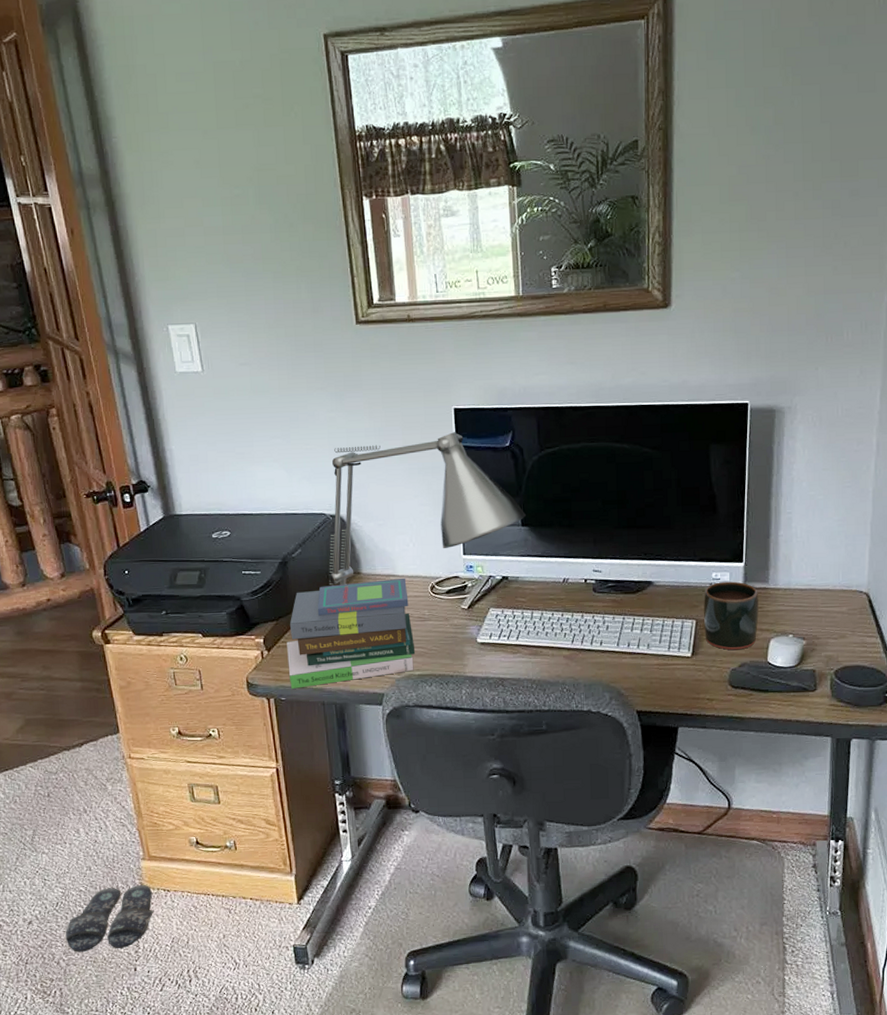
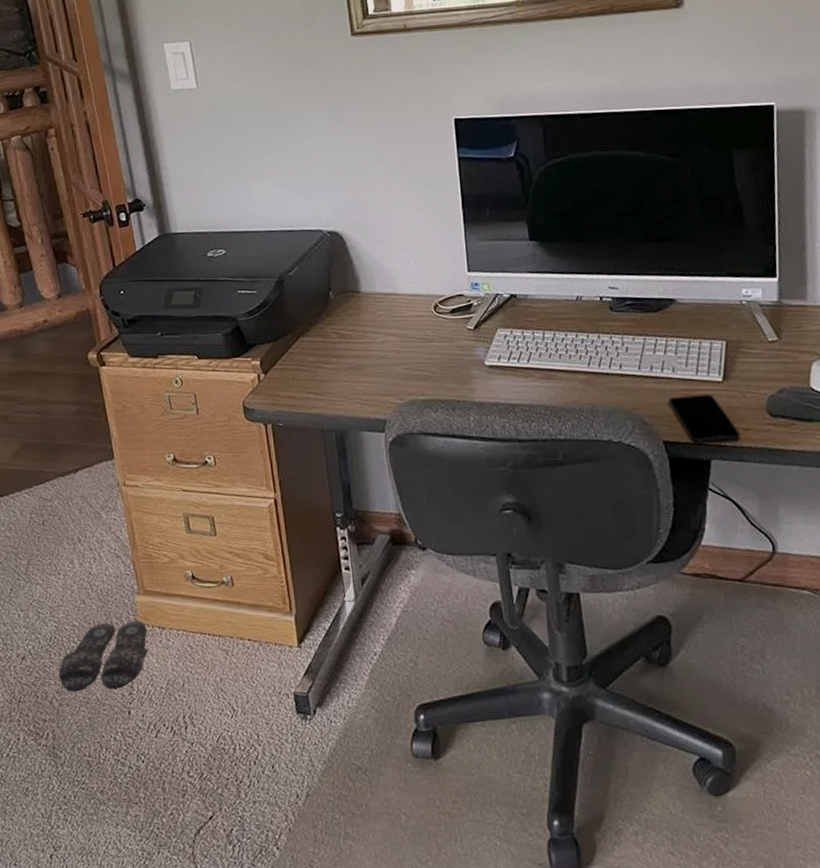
books: present [287,578,415,689] -> none [284,296,418,414]
desk lamp: present [328,432,527,587] -> none [326,143,535,306]
phone: none [642,668,704,713] -> present [668,394,740,444]
mug: present [704,581,759,650] -> none [734,298,798,375]

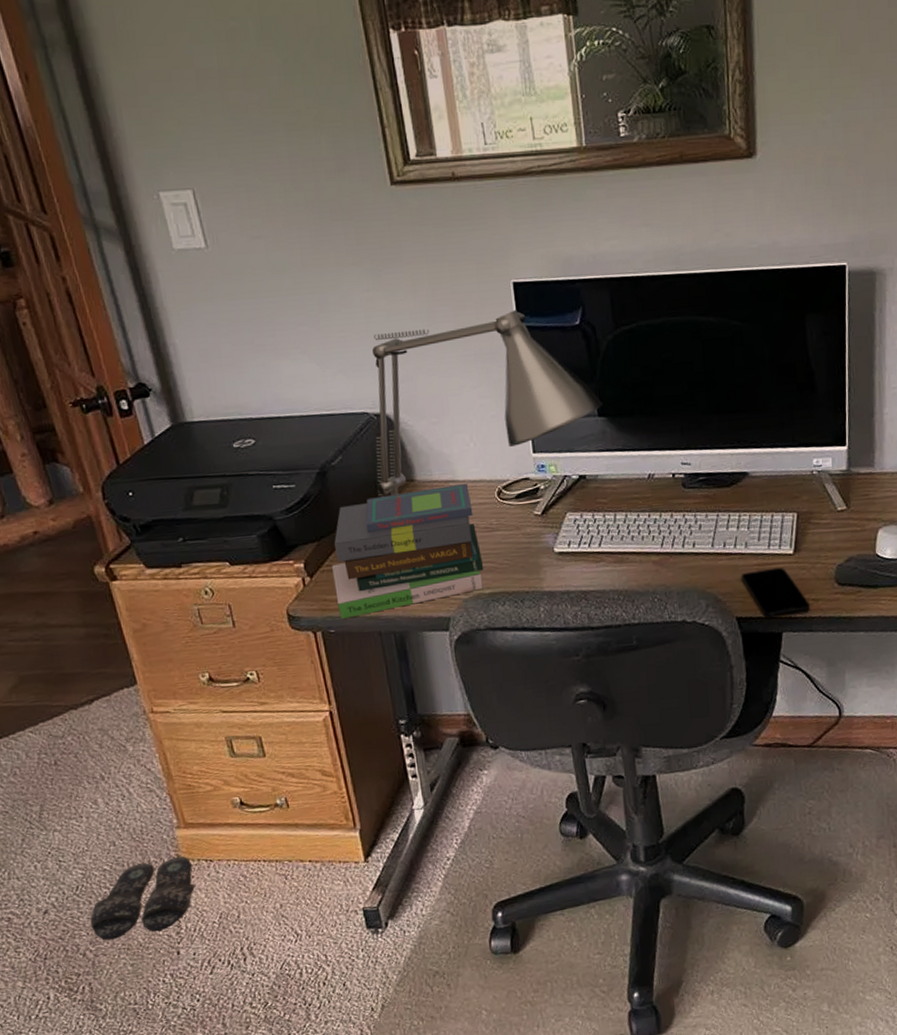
books: none [284,296,418,414] -> present [332,483,484,619]
desk lamp: none [326,143,535,306] -> present [372,310,604,498]

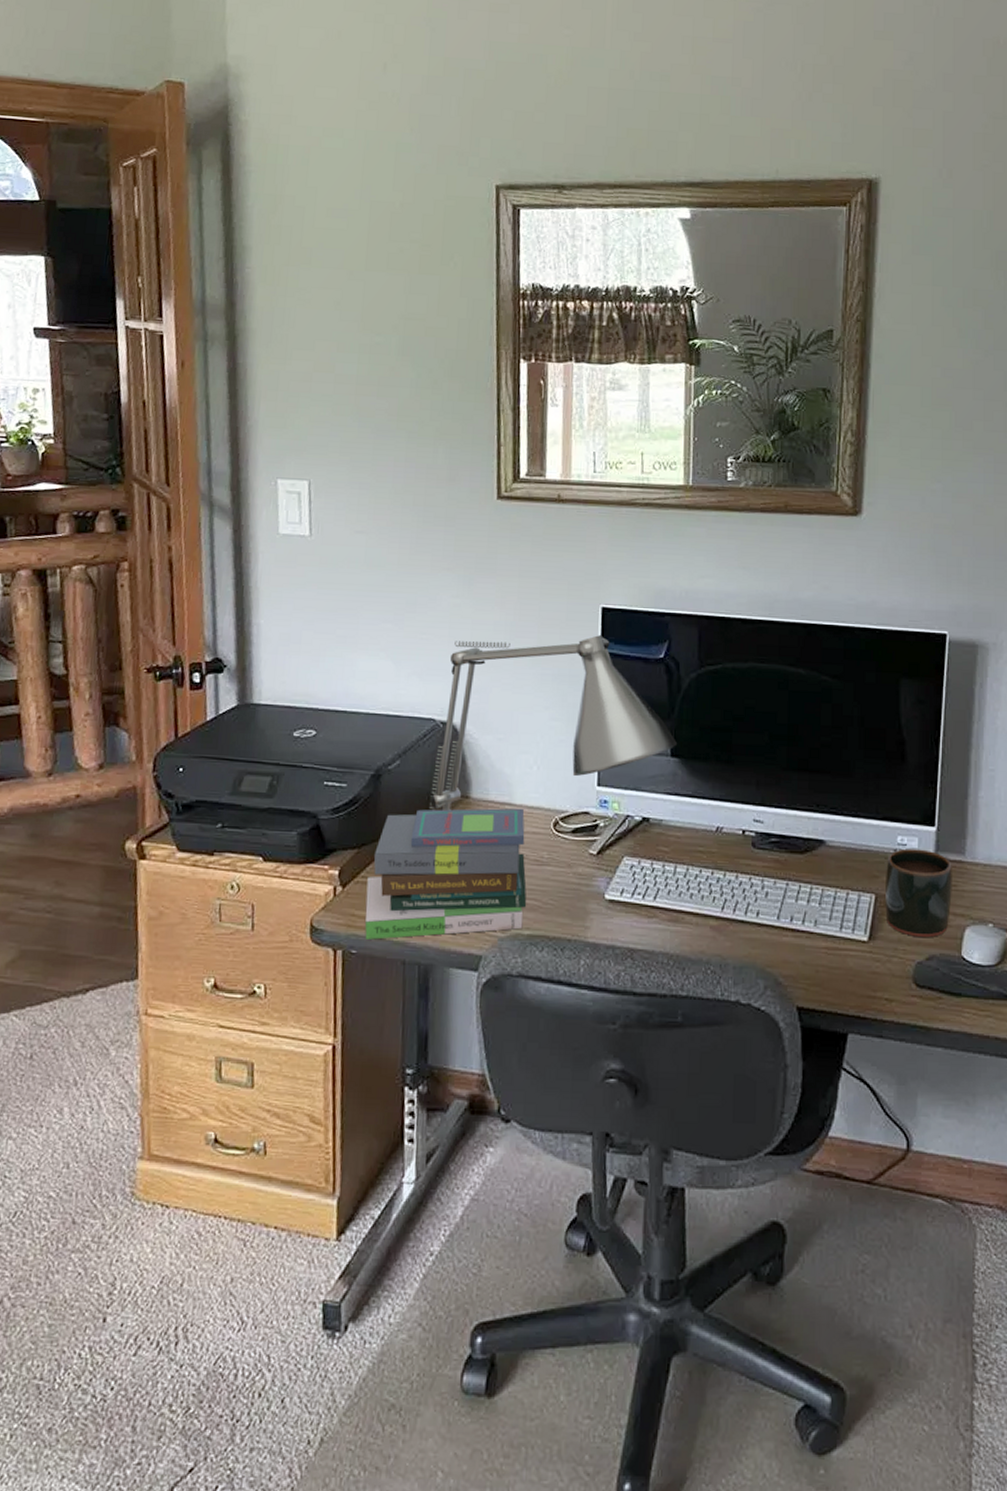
slippers: present [90,856,196,940] -> none [17,1194,145,1288]
phone: present [741,567,810,618] -> none [806,954,882,1014]
mug: none [805,467,865,544] -> present [885,848,952,938]

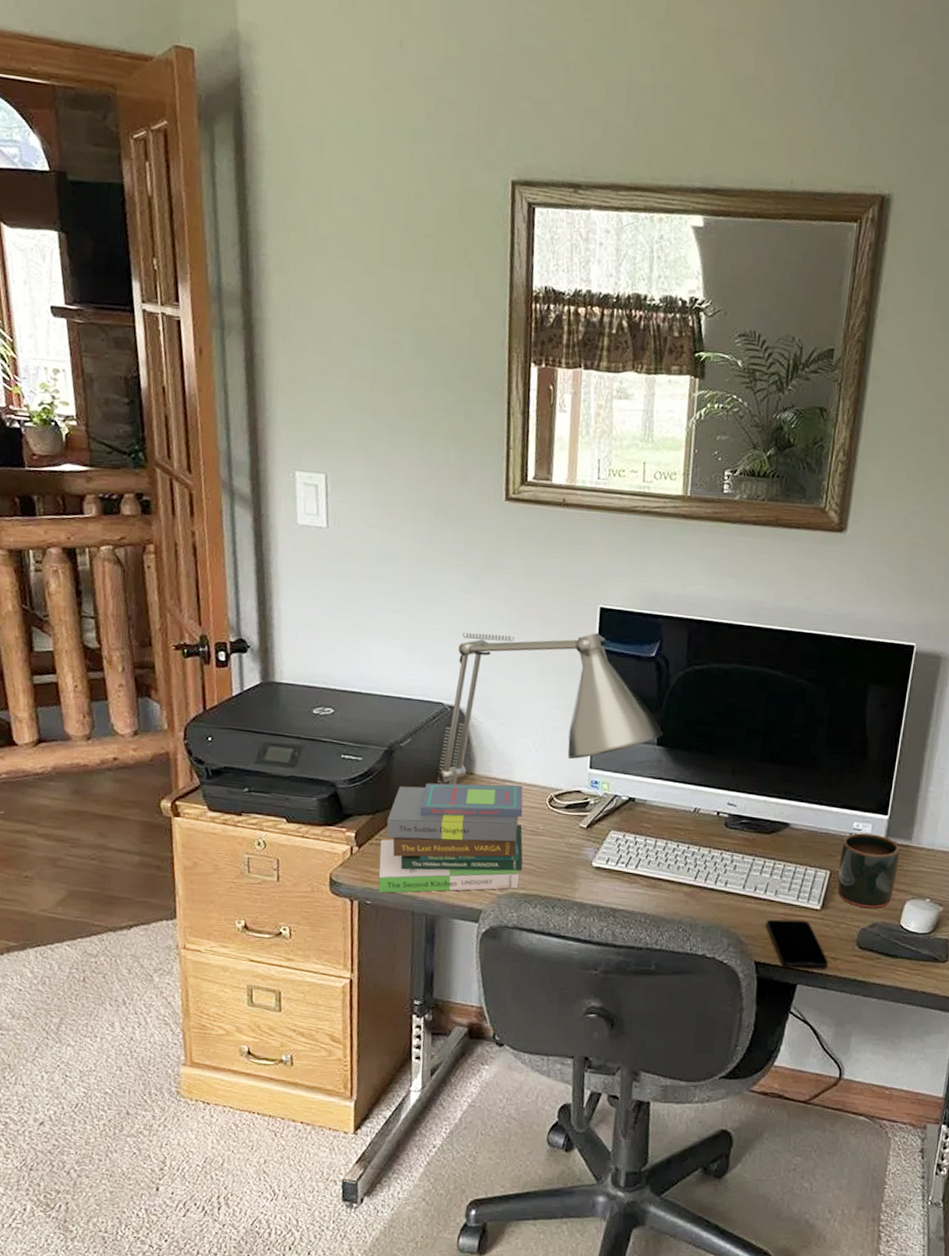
phone: none [806,954,882,1014] -> present [765,919,828,969]

